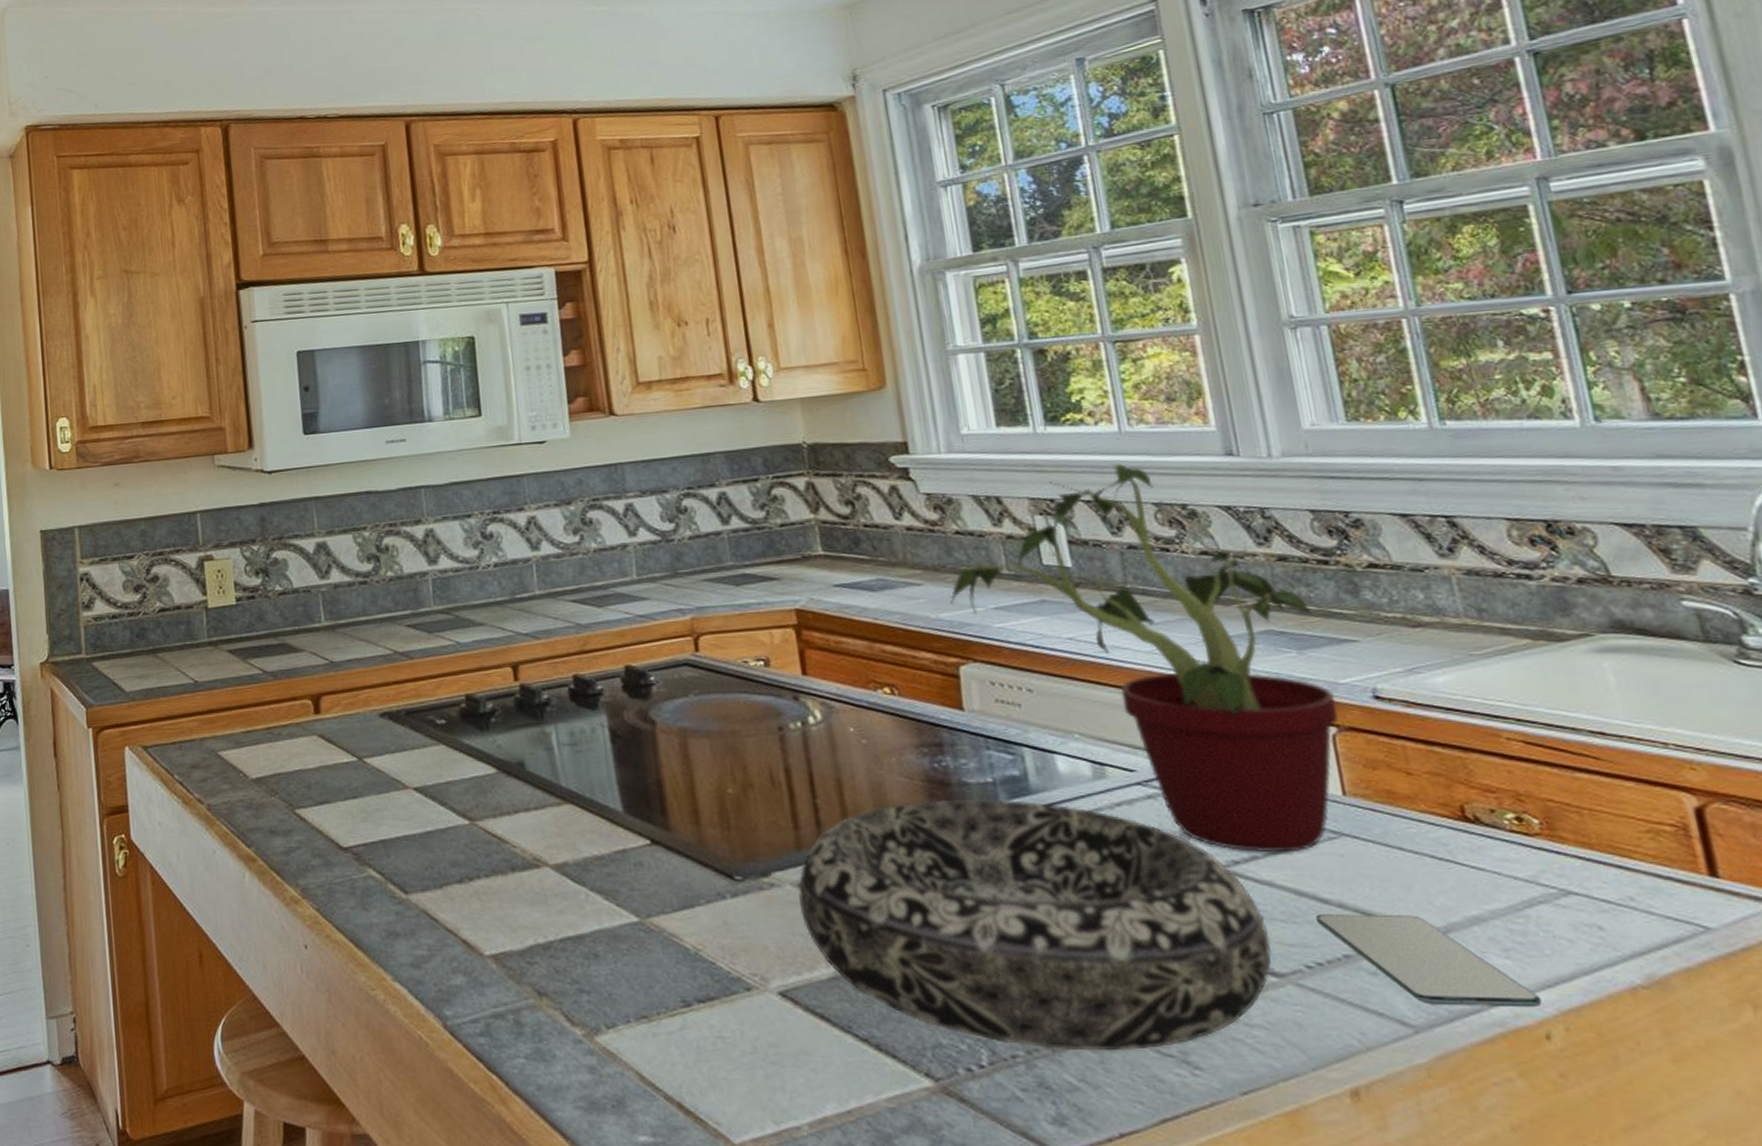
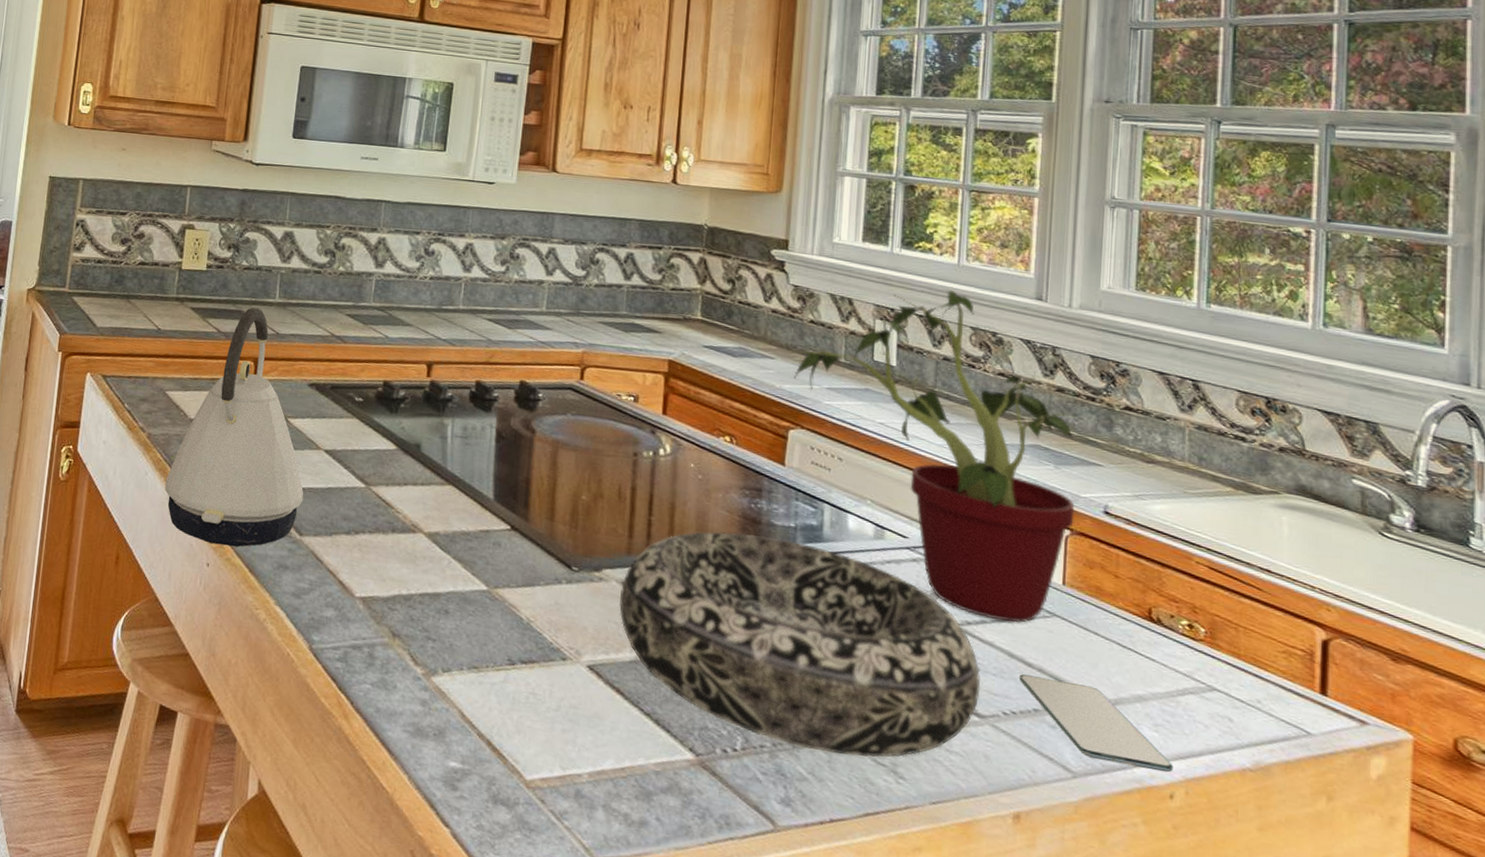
kettle: none [238,637,401,921] -> present [165,307,304,547]

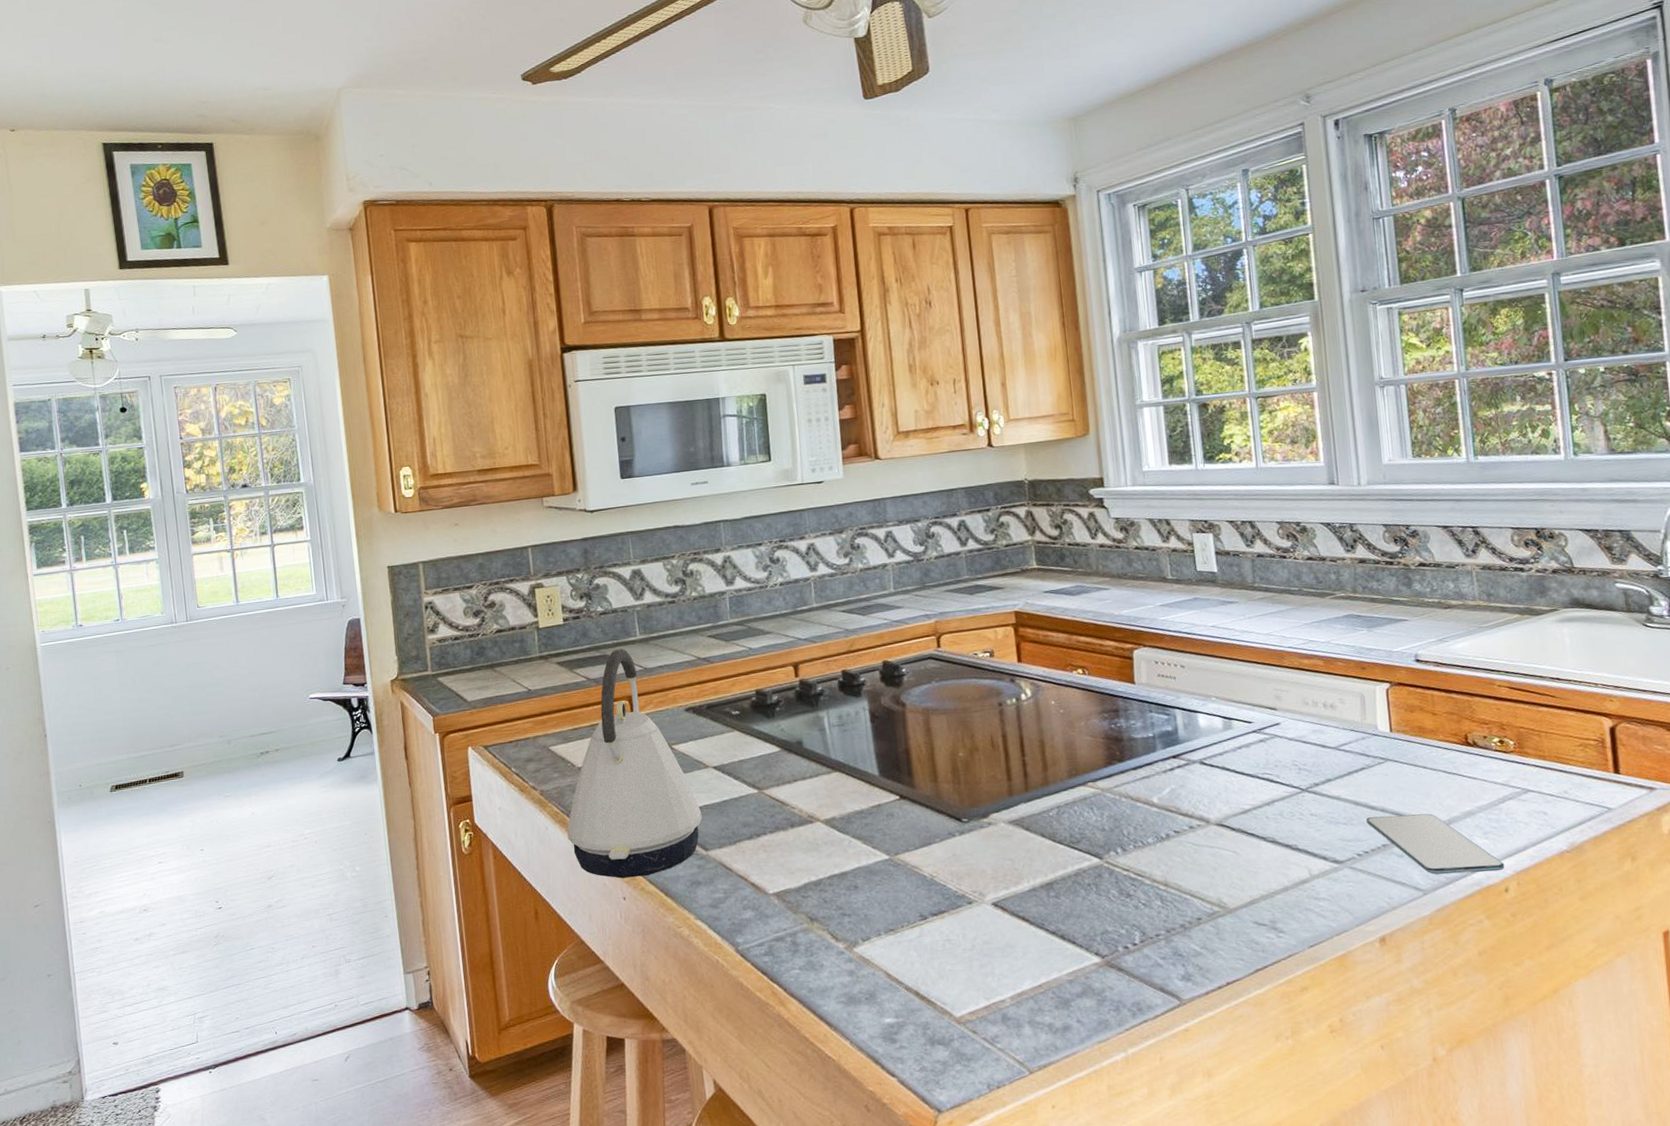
decorative bowl: present [619,531,981,758] -> none [1009,749,1336,928]
potted plant: present [788,290,1075,623] -> none [1120,492,1392,776]

